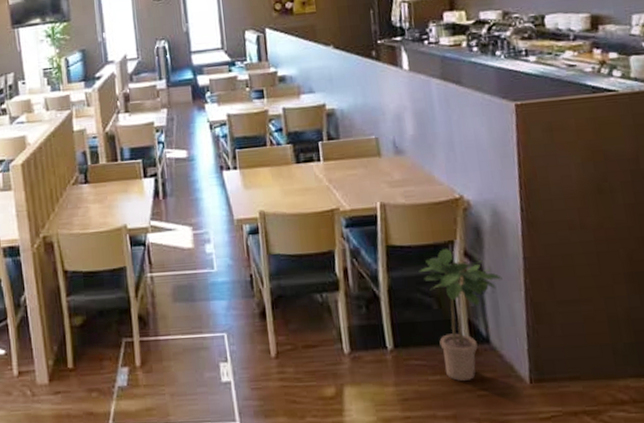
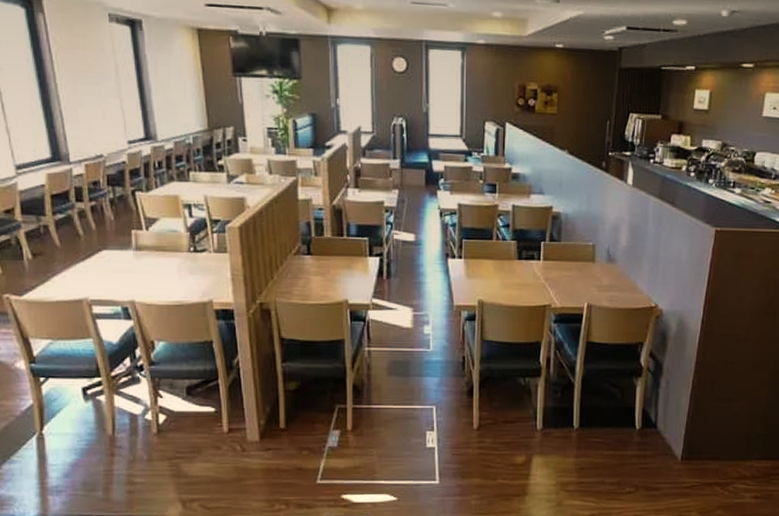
potted plant: present [418,247,502,381] -> none [610,348,676,456]

